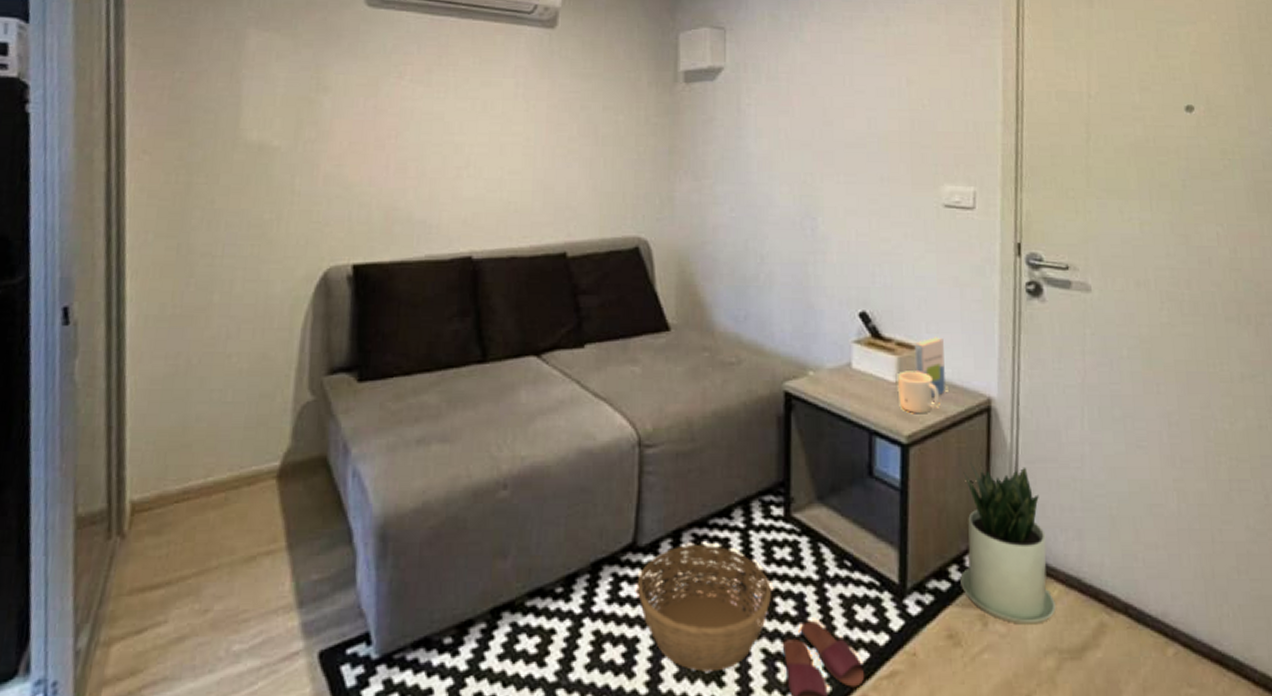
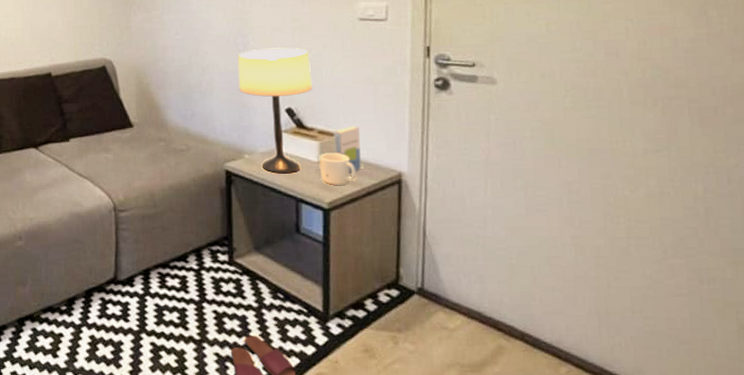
basket: present [637,545,771,672] -> none [119,280,220,367]
table lamp: none [804,235,891,397] -> present [237,47,313,174]
planter: present [960,462,1056,625] -> none [375,222,458,345]

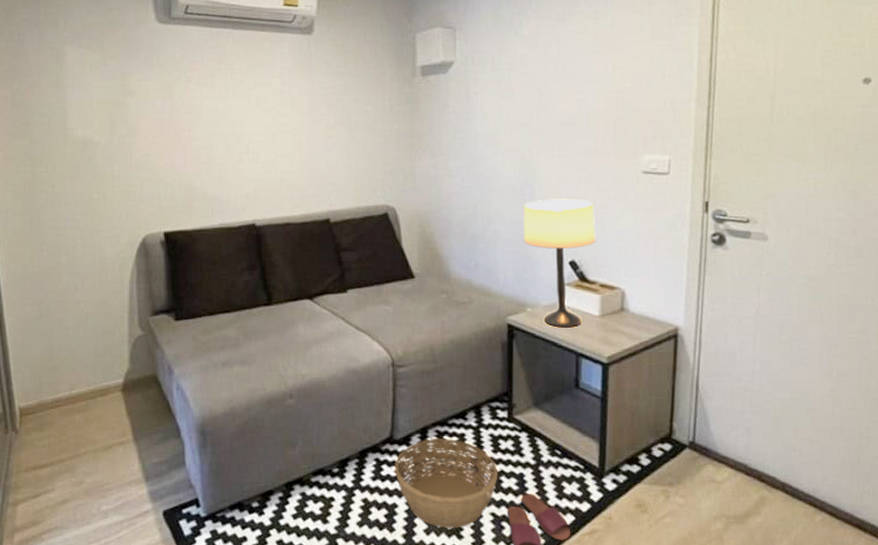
basket: none [119,280,220,367] -> present [394,439,498,528]
mug: present [320,153,357,186] -> none [601,306,635,340]
book: present [333,126,362,173] -> none [615,279,641,327]

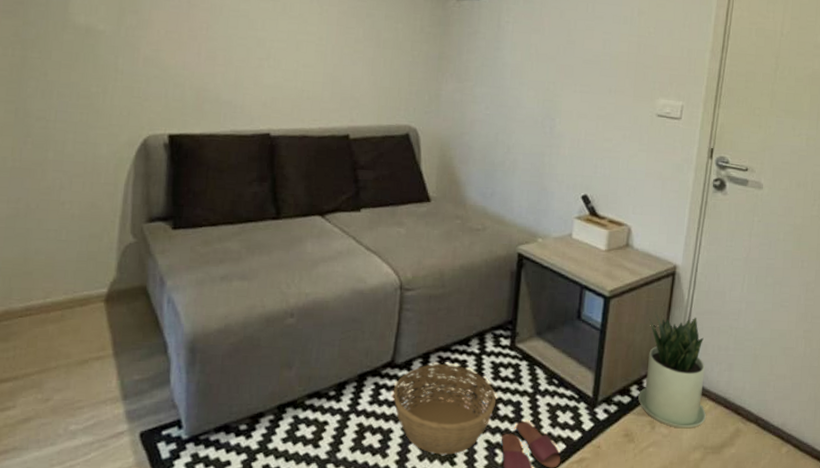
table lamp: present [523,198,596,328] -> none [540,133,610,260]
planter: none [648,376,725,498] -> present [638,312,706,429]

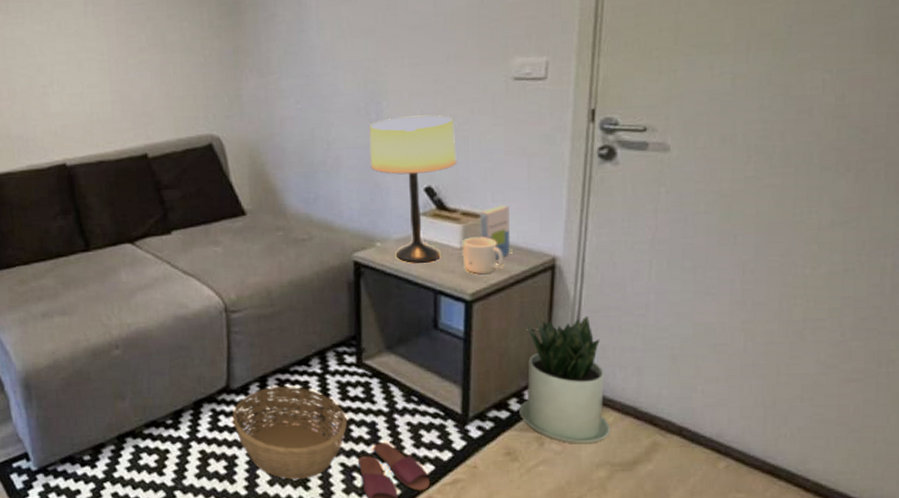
table lamp: none [540,133,610,260] -> present [369,115,457,263]
mug: none [606,242,638,275] -> present [463,237,504,275]
book: none [621,217,645,263] -> present [479,205,511,260]

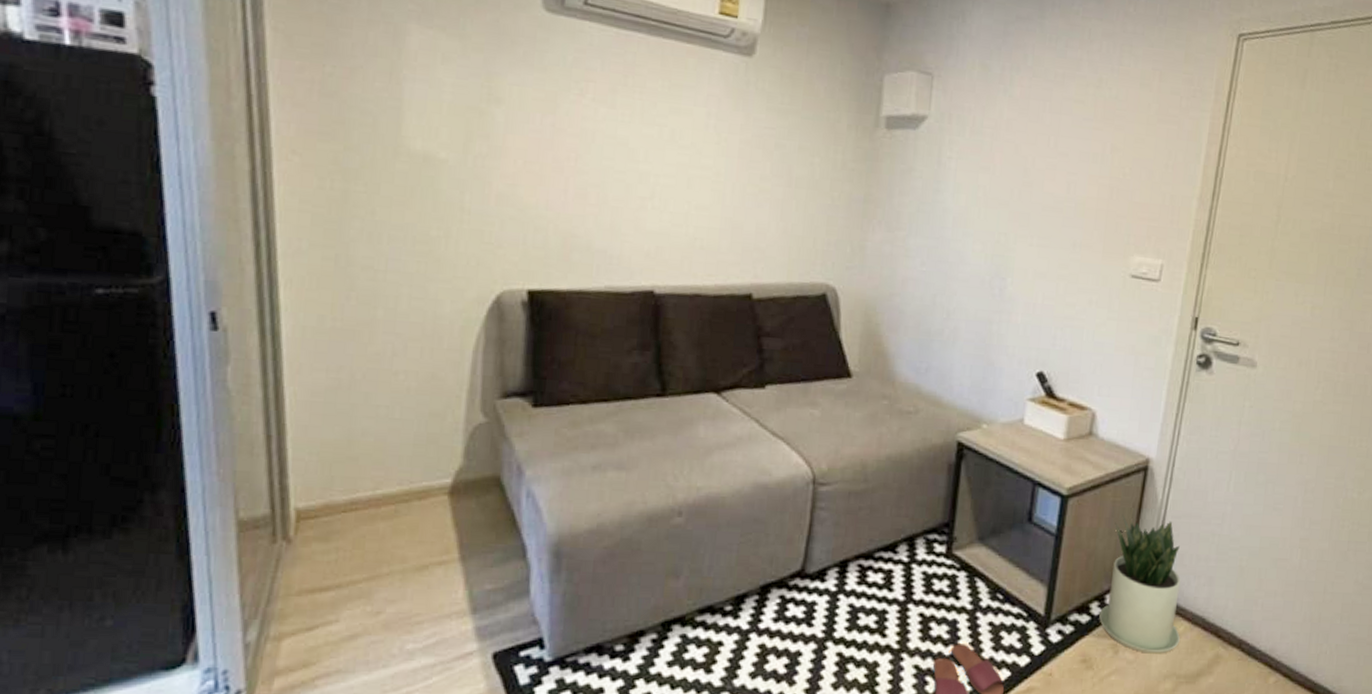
basket: present [232,387,347,479] -> none [802,574,928,683]
table lamp: present [369,115,457,263] -> none [987,296,1072,451]
mug: present [463,237,504,275] -> none [1064,429,1103,470]
book: present [479,205,511,260] -> none [1083,400,1113,455]

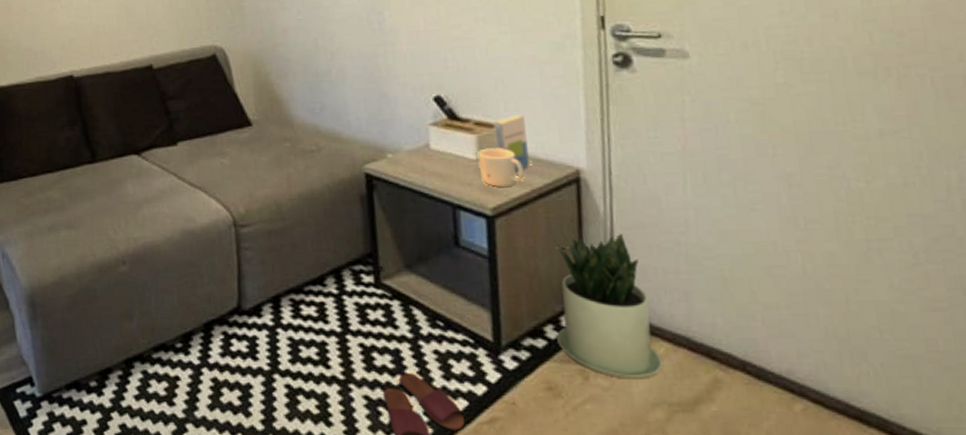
mug: none [1064,429,1103,470] -> present [478,148,525,188]
book: none [1083,400,1113,455] -> present [493,114,530,172]

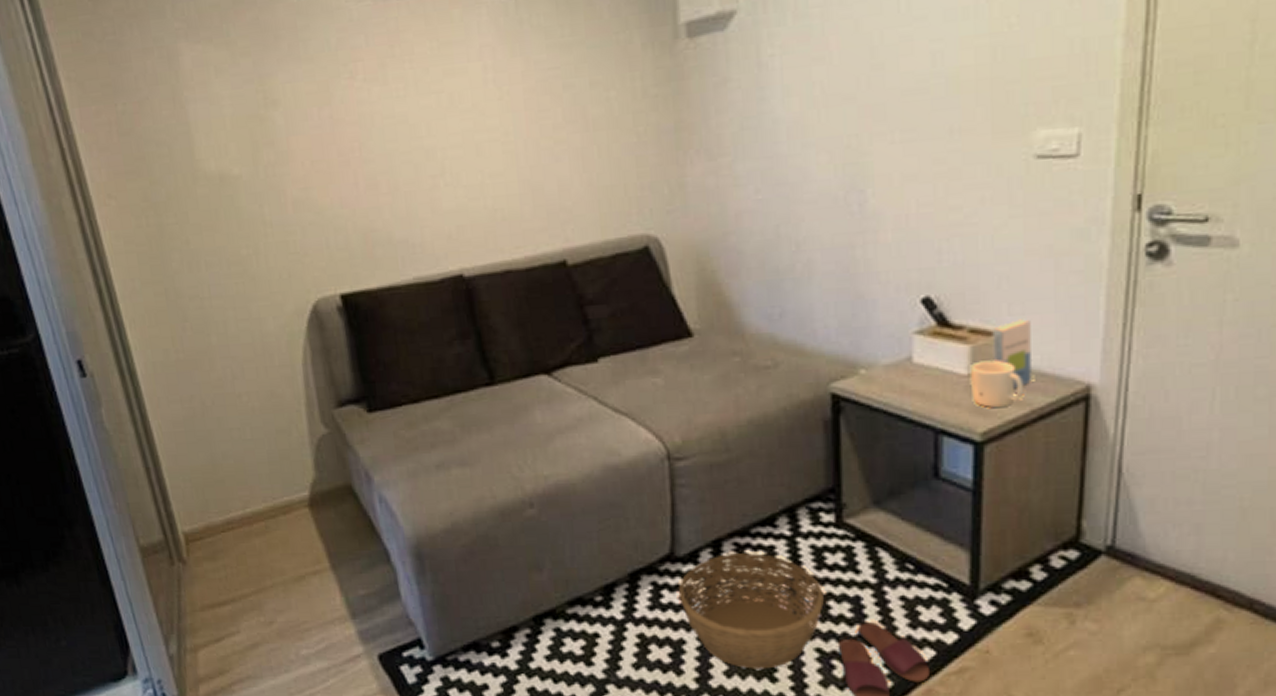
basket: none [245,308,369,414] -> present [678,553,824,669]
planter: present [553,230,663,379] -> none [1044,457,1160,622]

